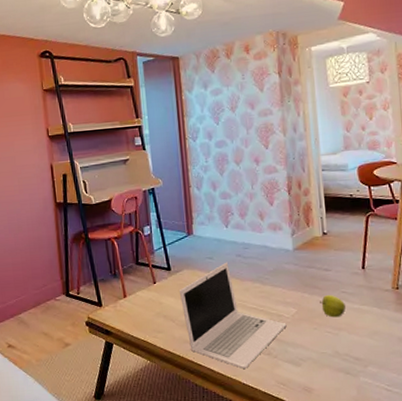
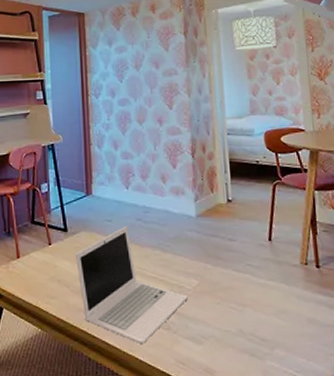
apple: present [320,294,346,318] -> none [223,266,251,292]

